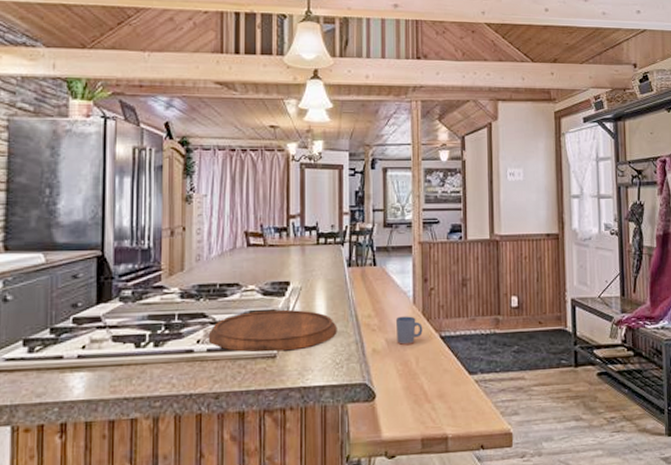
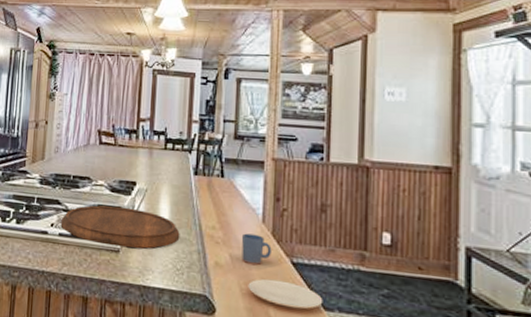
plate: none [403,355,468,379] -> present [248,278,323,310]

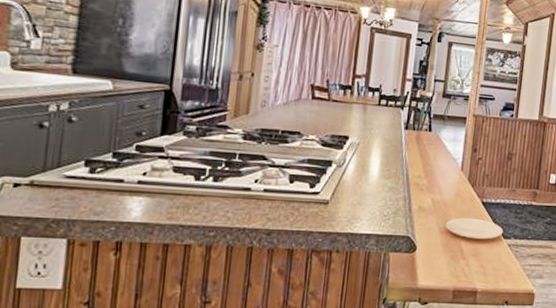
cutting board: present [60,205,180,249] -> none [266,160,389,199]
mug: present [241,233,272,265] -> none [442,180,467,206]

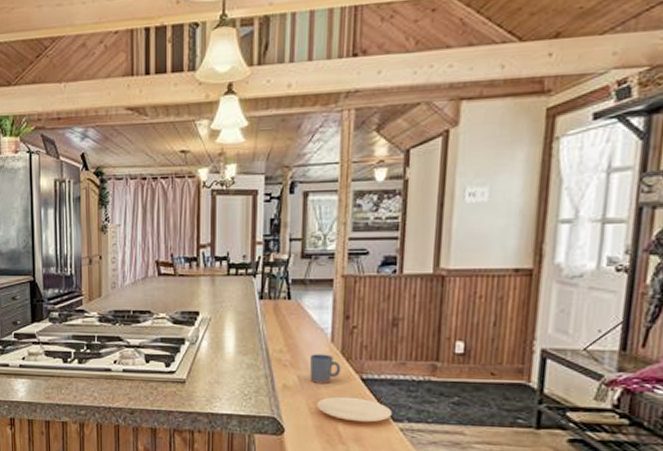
mug: none [442,180,467,206] -> present [309,354,341,384]

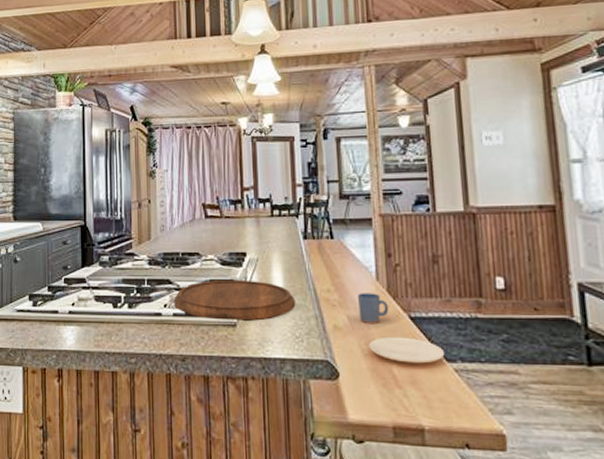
cutting board: none [124,338,247,378] -> present [174,279,296,321]

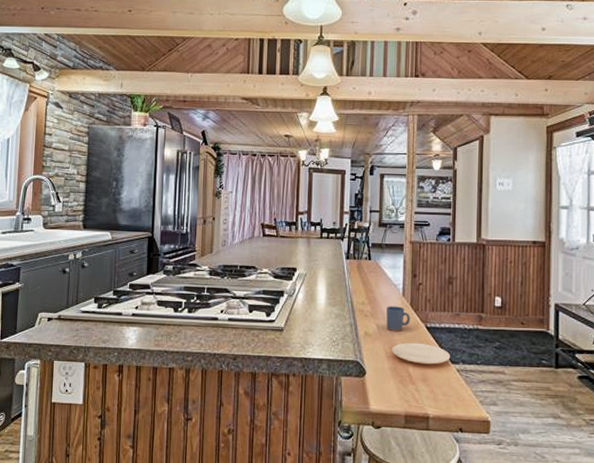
cutting board: present [174,279,296,321] -> none [229,290,335,326]

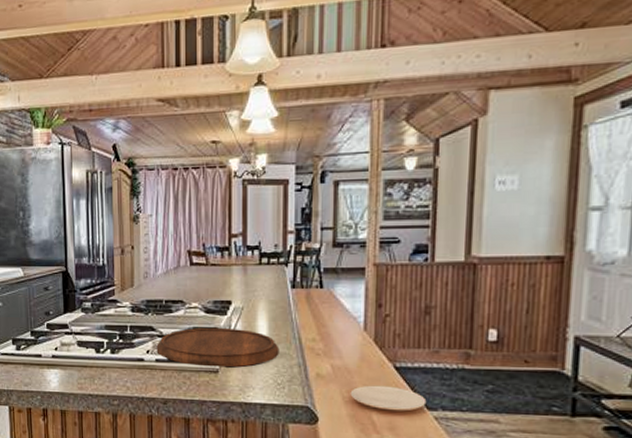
cutting board: none [229,290,335,326] -> present [156,327,279,368]
mug: present [386,306,410,331] -> none [342,342,374,372]

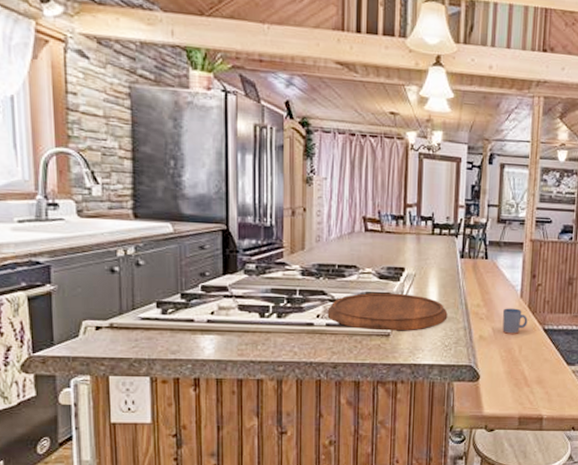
mug: none [342,342,374,372] -> present [502,308,528,334]
plate: present [350,385,427,412] -> none [507,345,567,367]

